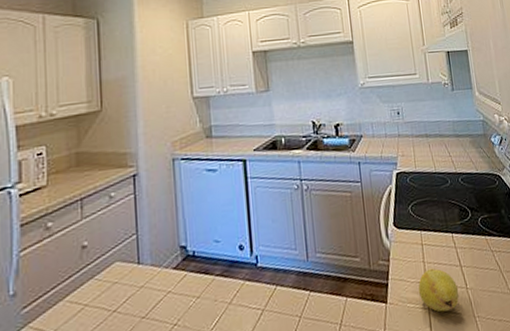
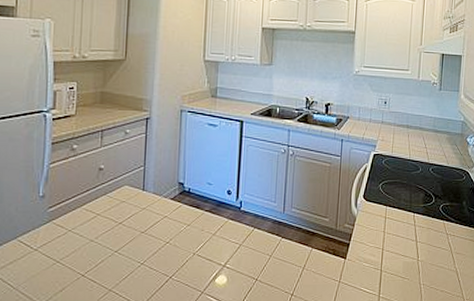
fruit: present [418,268,459,312] -> none [374,238,411,275]

